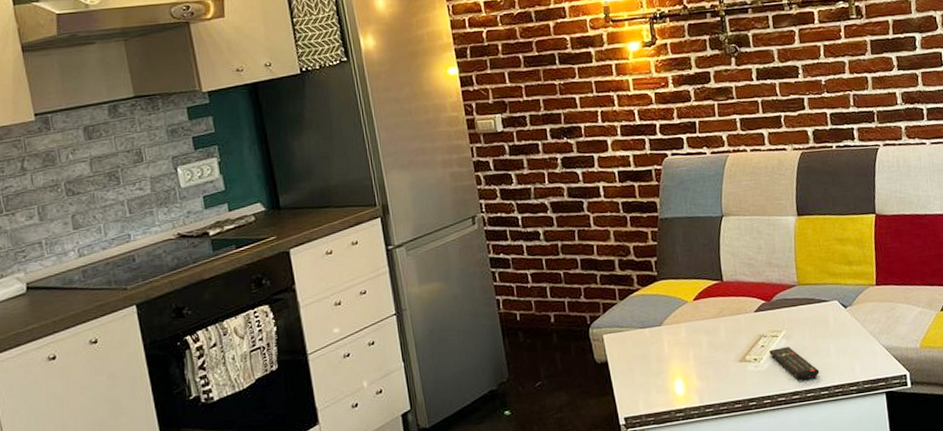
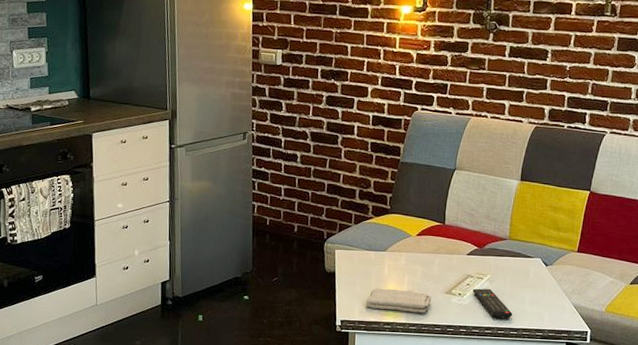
washcloth: none [650,365,725,396] -> present [366,288,432,314]

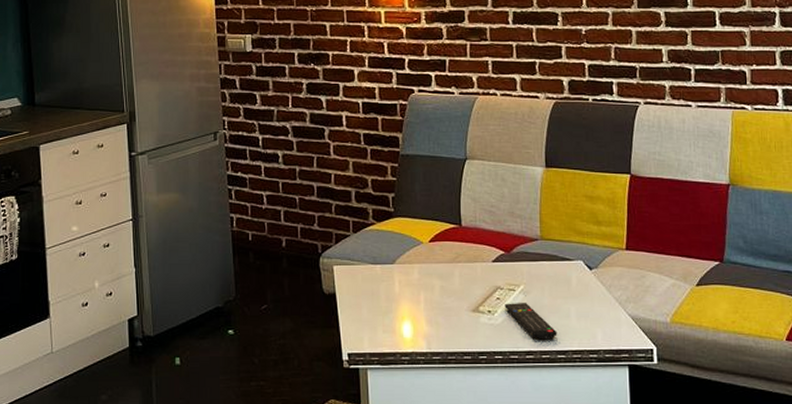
washcloth: present [366,288,432,314] -> none [376,310,456,339]

